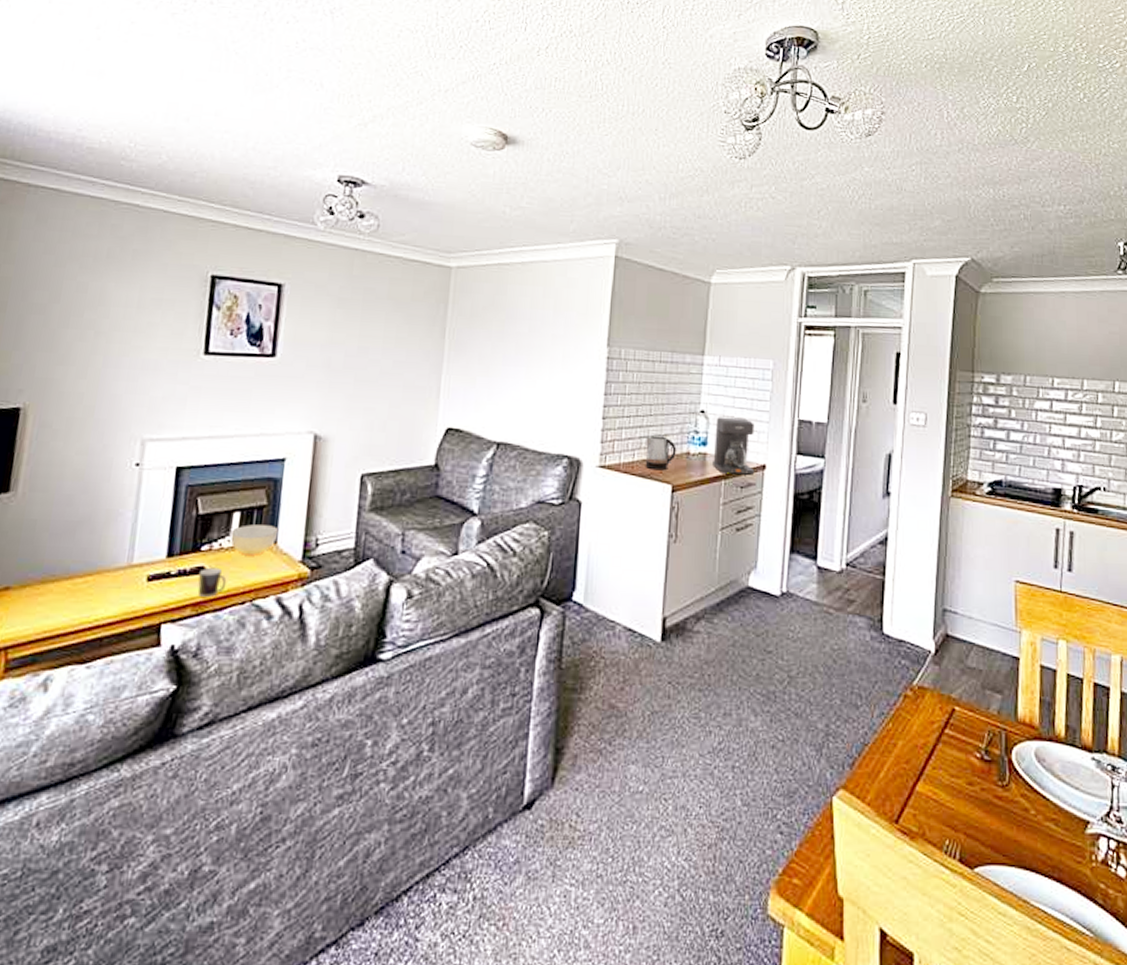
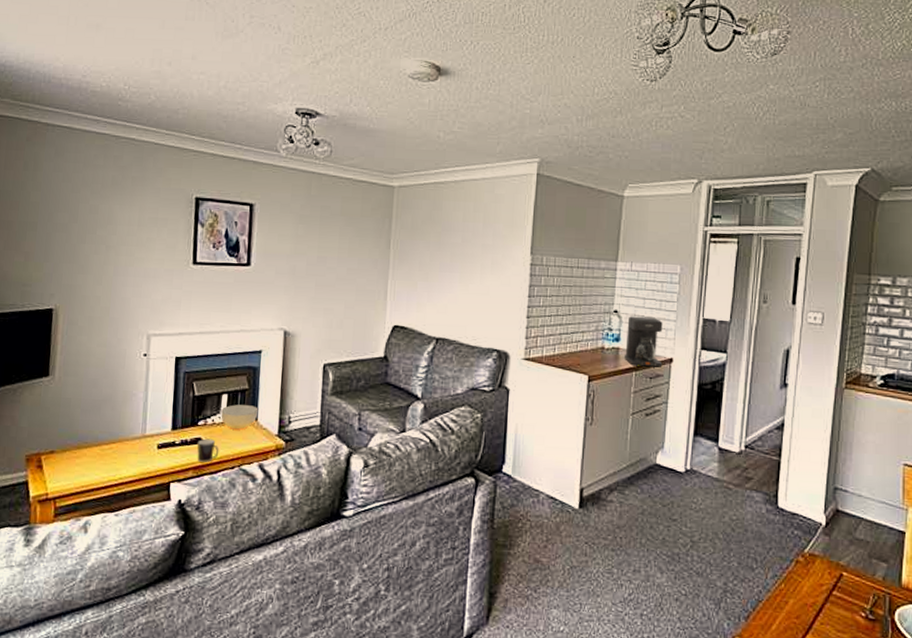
kettle: present [645,434,677,471] -> none [564,331,592,363]

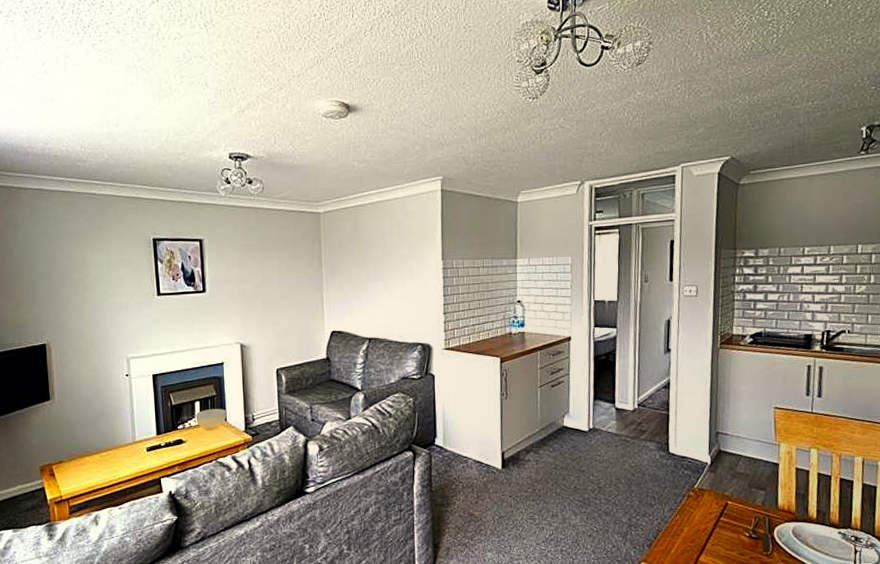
mug: present [196,438,219,463] -> none [179,439,198,460]
coffee maker: present [625,316,663,367] -> none [529,303,563,346]

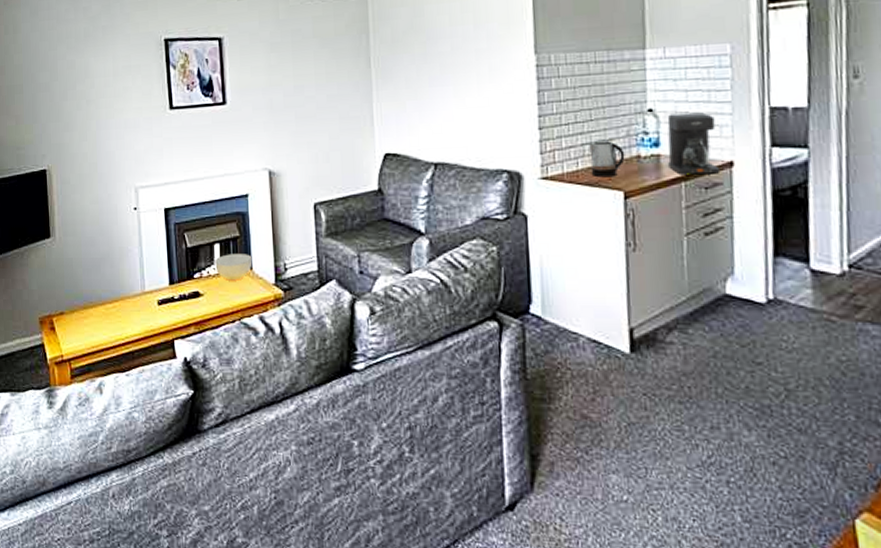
kettle: none [478,321,502,348] -> present [589,139,625,178]
coffee maker: none [529,303,563,346] -> present [667,112,721,175]

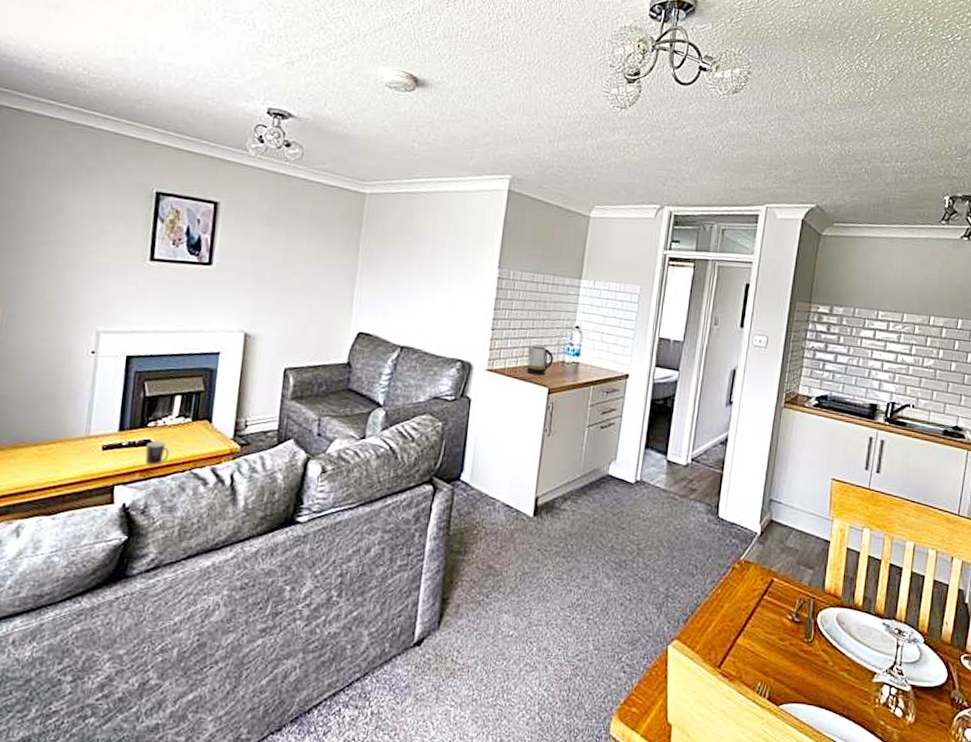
mug: none [195,292,218,318] -> present [145,440,170,466]
bowl: present [215,254,252,281] -> none [173,406,214,433]
coffee maker: present [667,112,721,175] -> none [584,332,621,383]

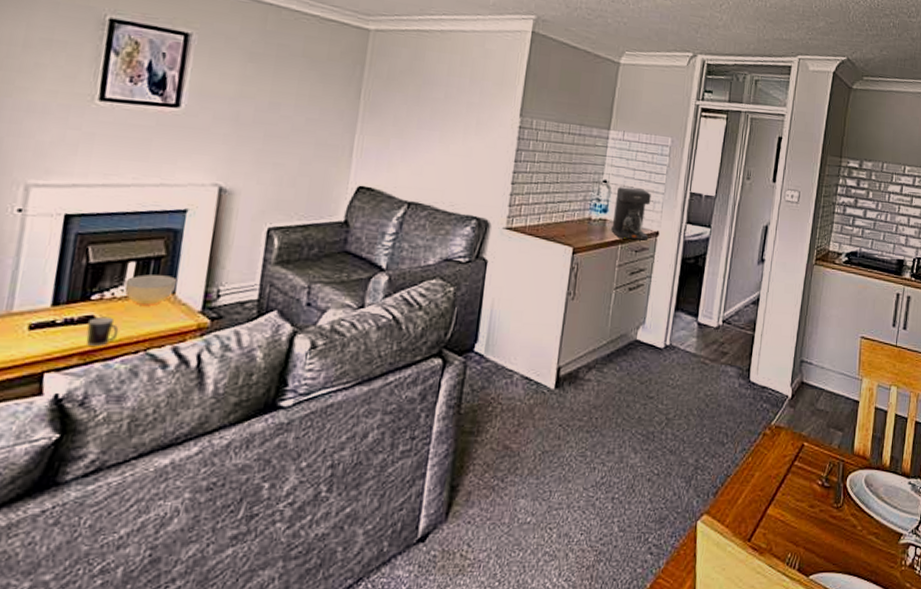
bowl: none [173,406,214,433] -> present [124,274,178,306]
kettle: present [526,345,554,376] -> none [549,200,579,234]
coffee maker: none [584,332,621,383] -> present [611,187,651,241]

